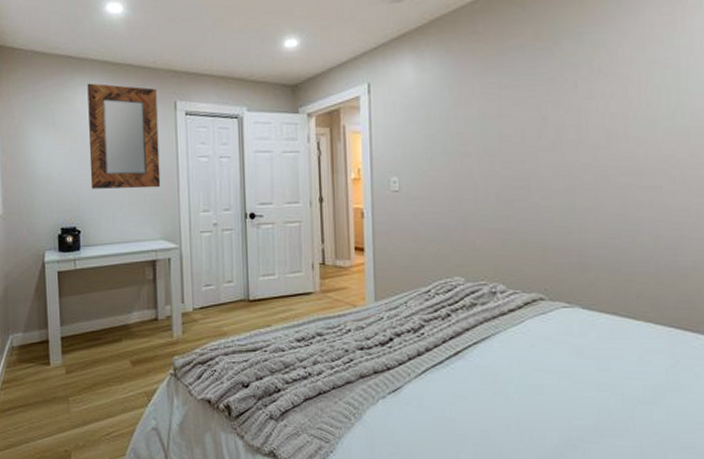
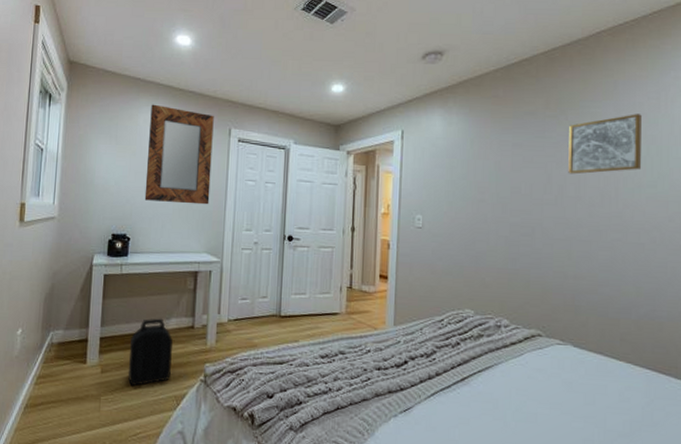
backpack: none [93,312,138,385] -> present [127,318,173,387]
wall art: none [565,34,656,114] -> present [568,114,642,175]

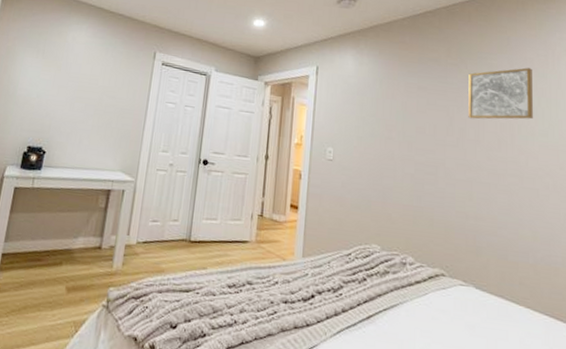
backpack: present [127,318,173,387] -> none [26,236,78,309]
home mirror: present [144,104,214,205] -> none [64,23,141,124]

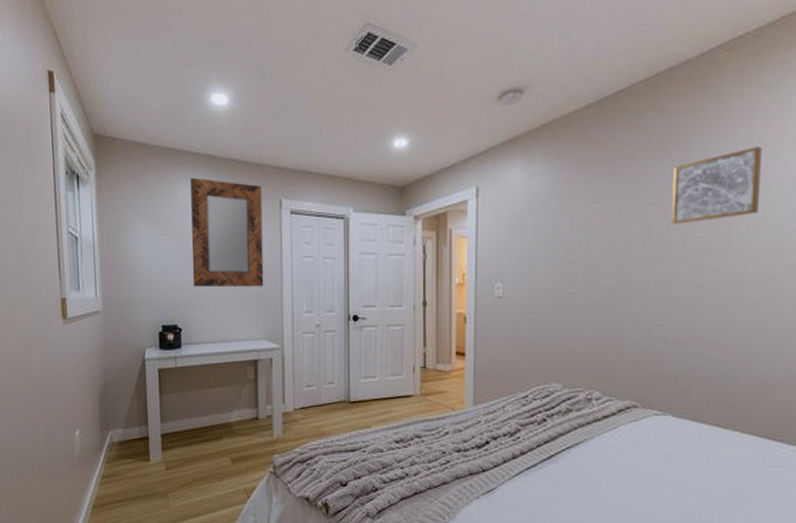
home mirror: none [64,23,141,124] -> present [190,177,264,288]

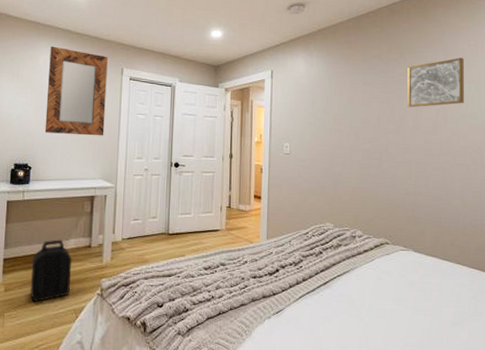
backpack: none [193,411,238,482] -> present [30,239,71,303]

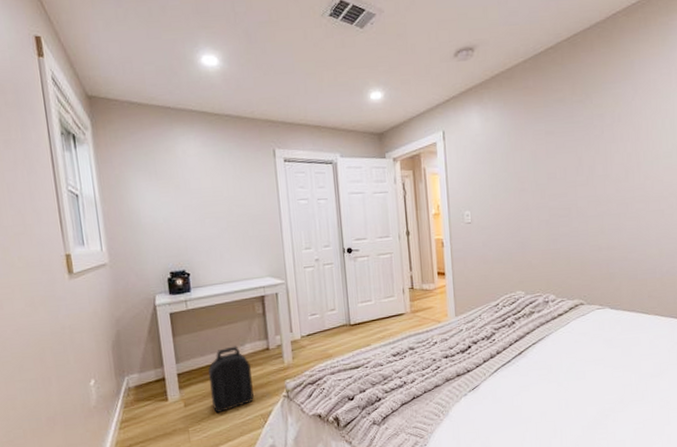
home mirror: present [44,46,108,136] -> none [187,133,265,234]
wall art: present [407,57,465,108] -> none [594,90,659,155]

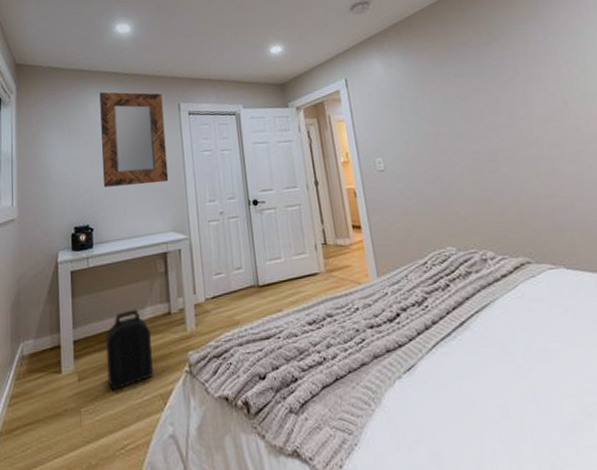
home mirror: none [187,133,265,234] -> present [99,92,169,188]

